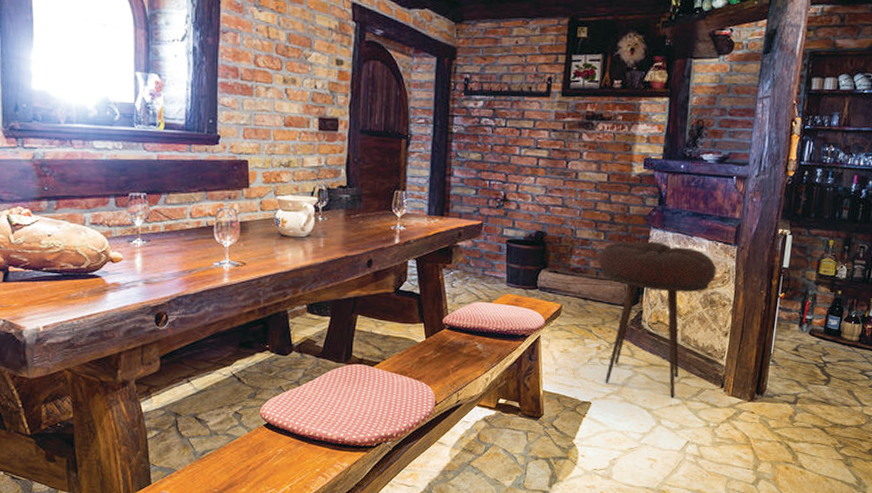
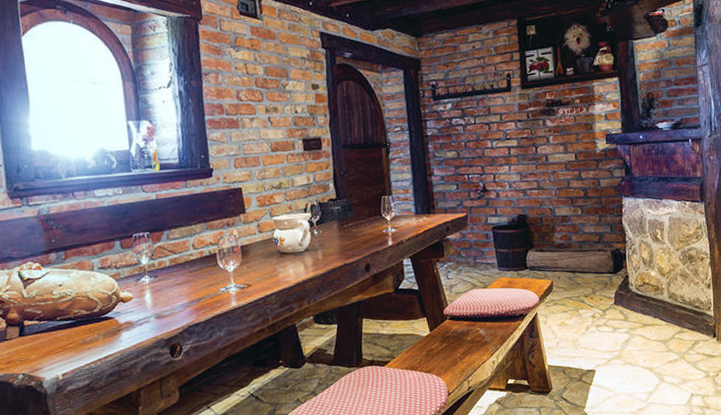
stool: present [598,241,717,399] -> none [579,208,690,355]

